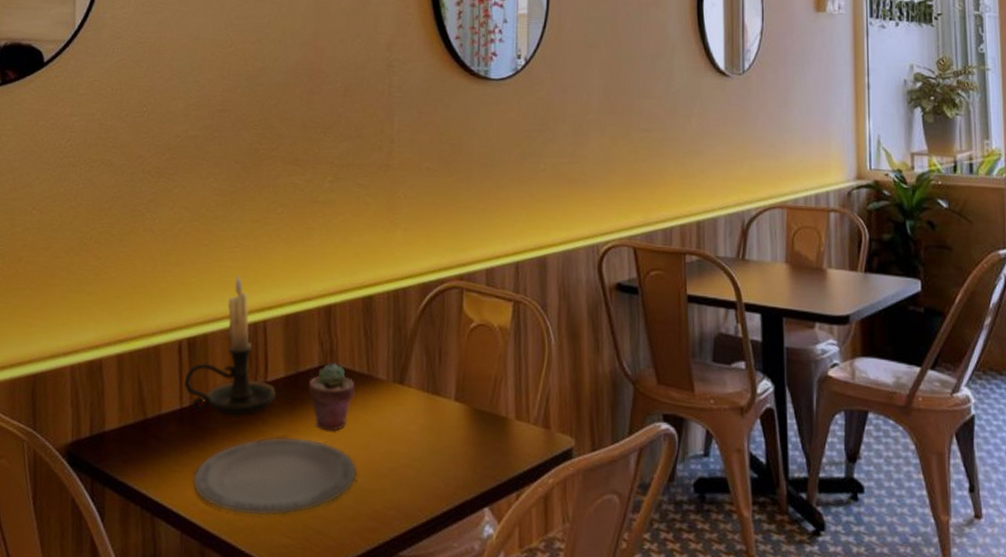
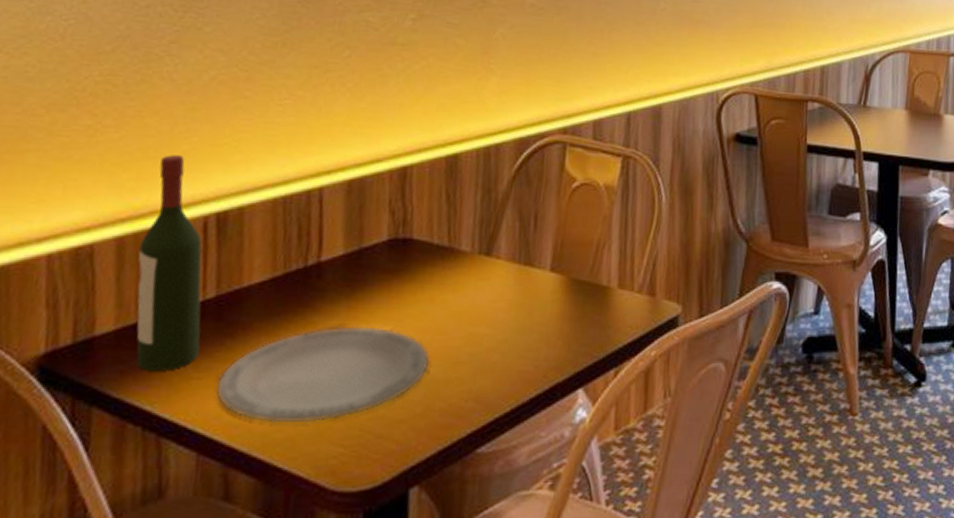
wine bottle: none [133,290,180,463] -> present [136,155,202,371]
candle holder: present [184,274,277,416] -> none [209,132,332,306]
potted succulent: present [308,363,355,432] -> none [373,235,432,316]

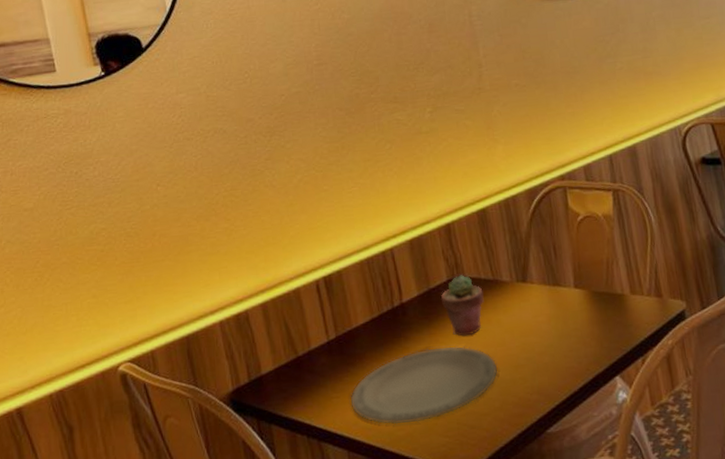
wine bottle: present [136,155,202,371] -> none [277,239,334,396]
potted succulent: none [373,235,432,316] -> present [440,275,484,337]

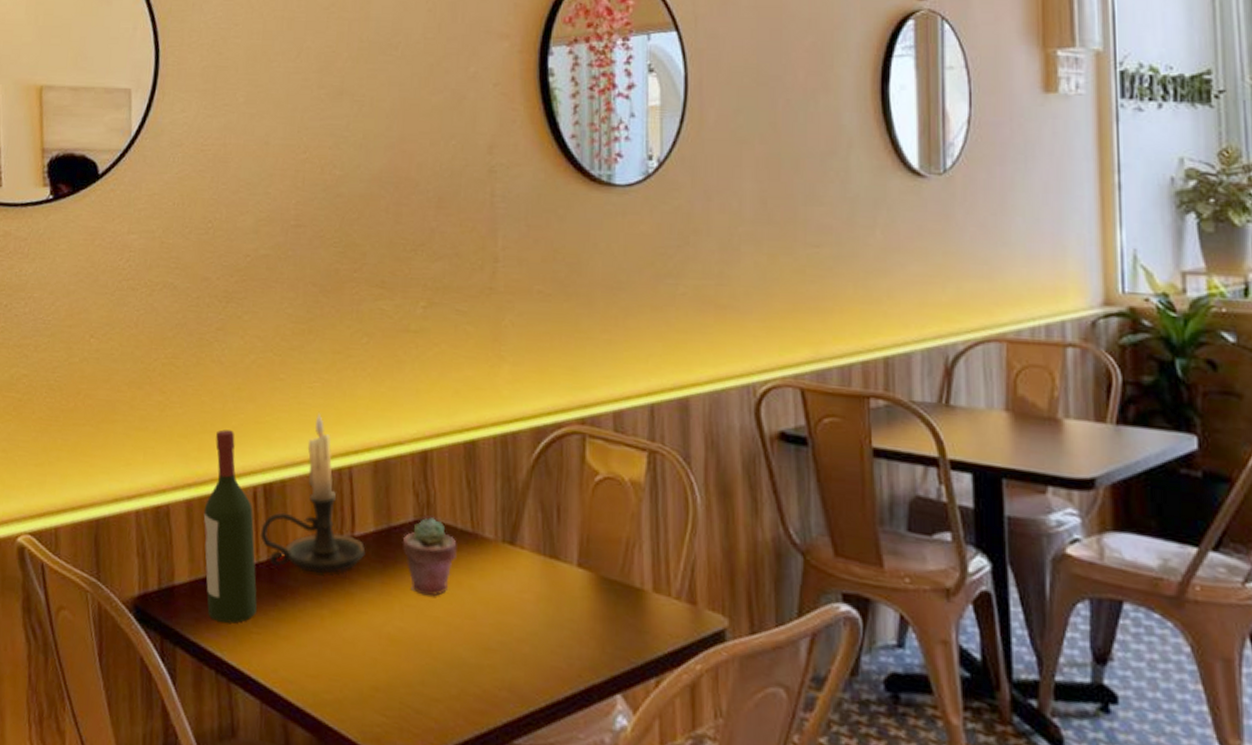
wine bottle: none [277,239,334,396] -> present [203,429,258,623]
candle holder: none [326,211,414,341] -> present [260,413,366,574]
plate: present [350,346,498,425] -> none [272,600,462,689]

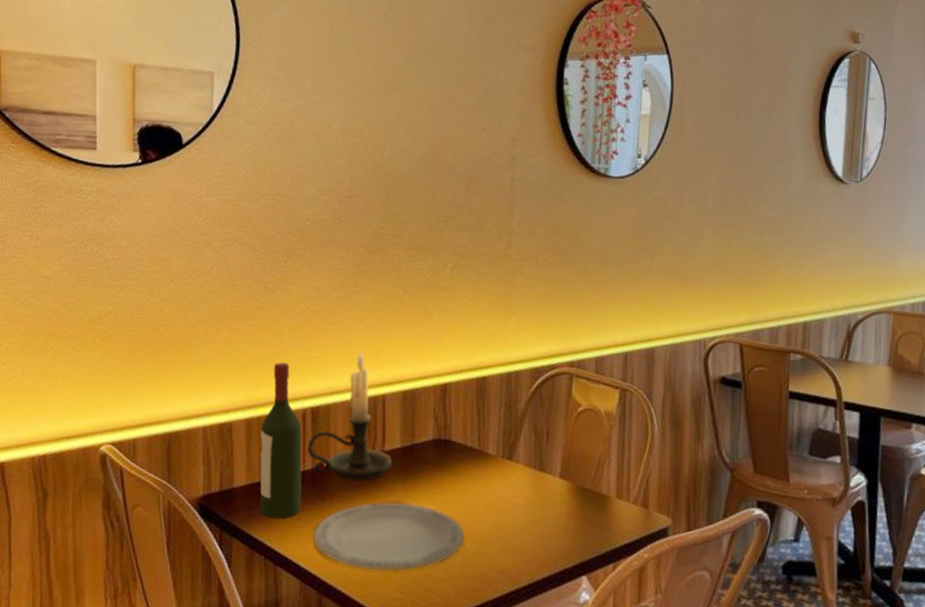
plate: none [272,600,462,689] -> present [312,501,465,572]
potted succulent: present [402,517,457,597] -> none [422,437,466,500]

